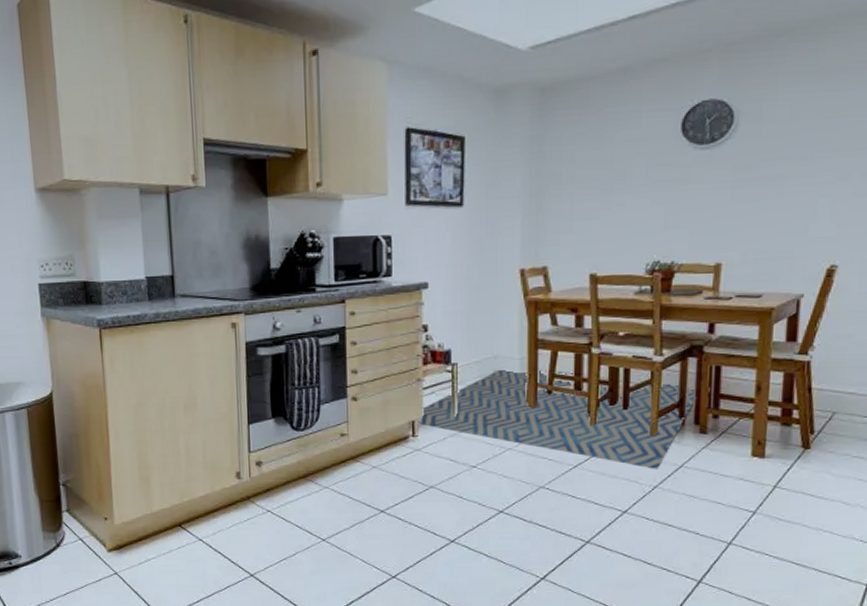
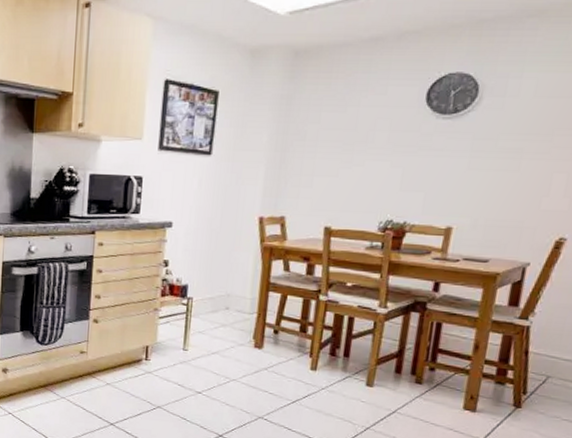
rug: present [419,367,697,469] -> none [153,305,416,412]

